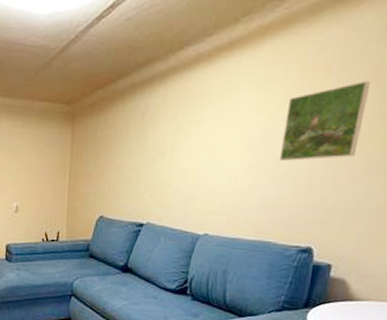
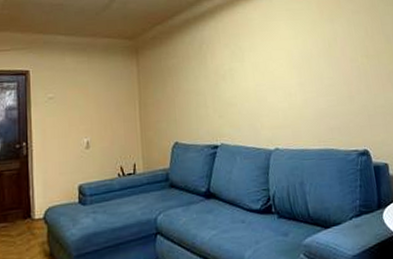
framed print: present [279,81,370,161] -> none [316,11,377,76]

